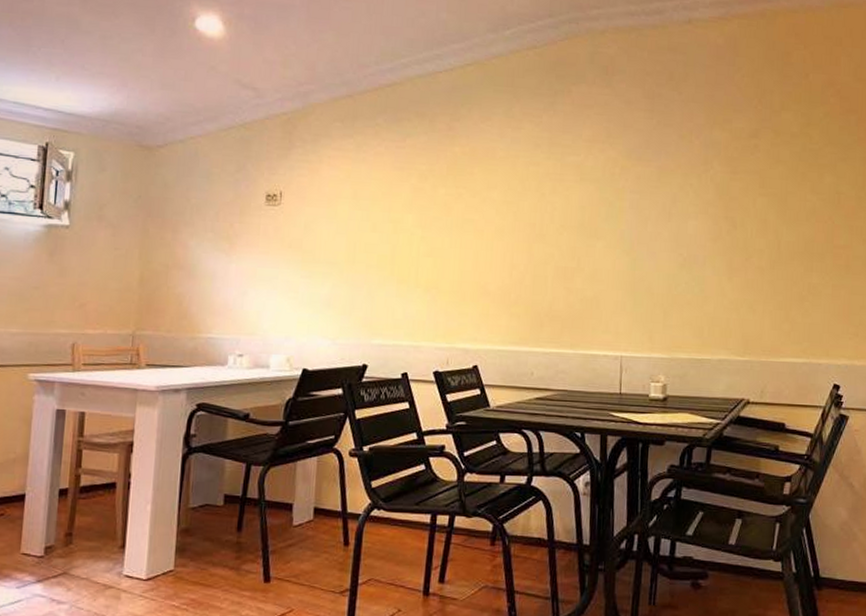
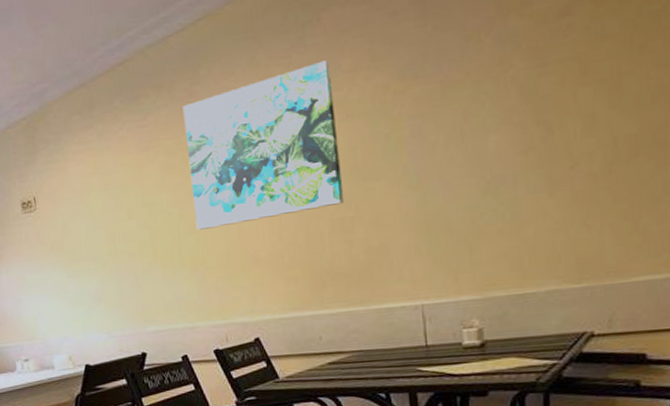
wall art: none [435,127,573,255] -> present [182,60,344,230]

